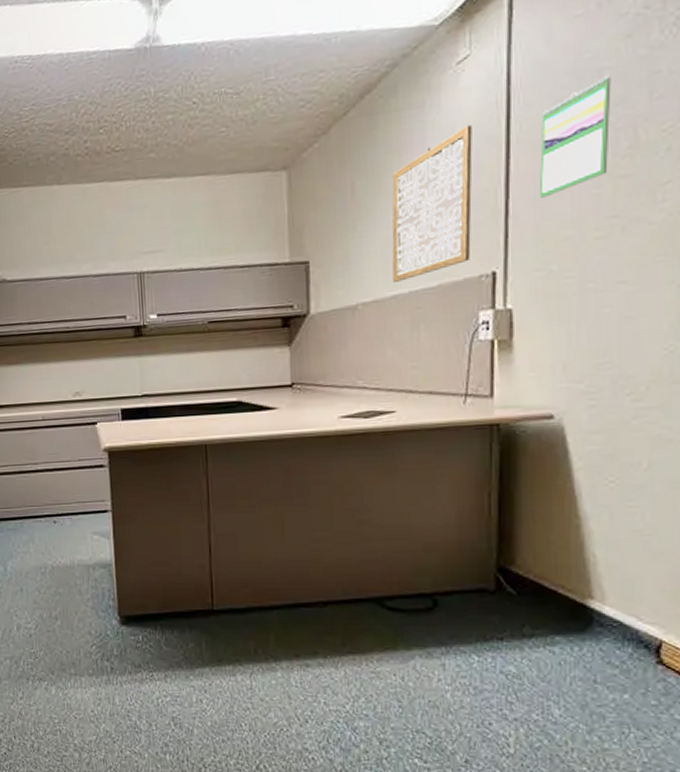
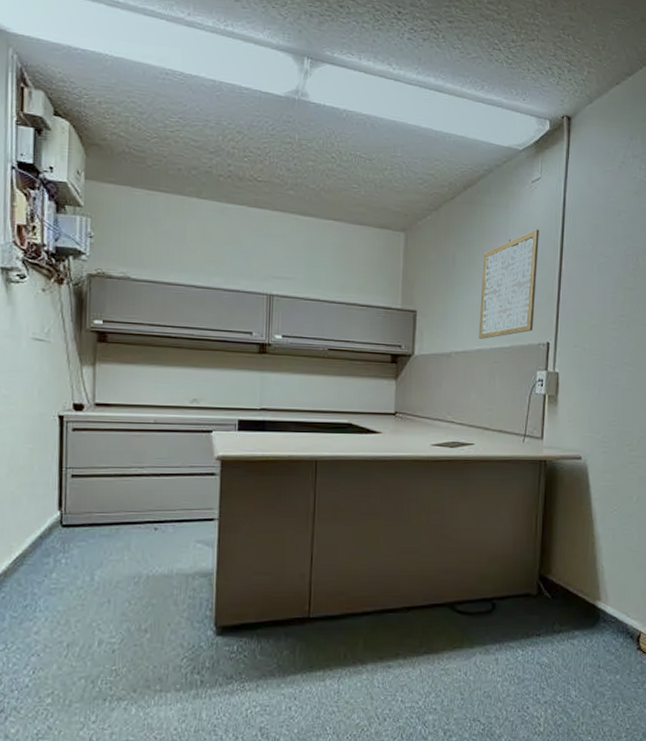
calendar: present [539,75,611,198] -> none [579,216,625,294]

